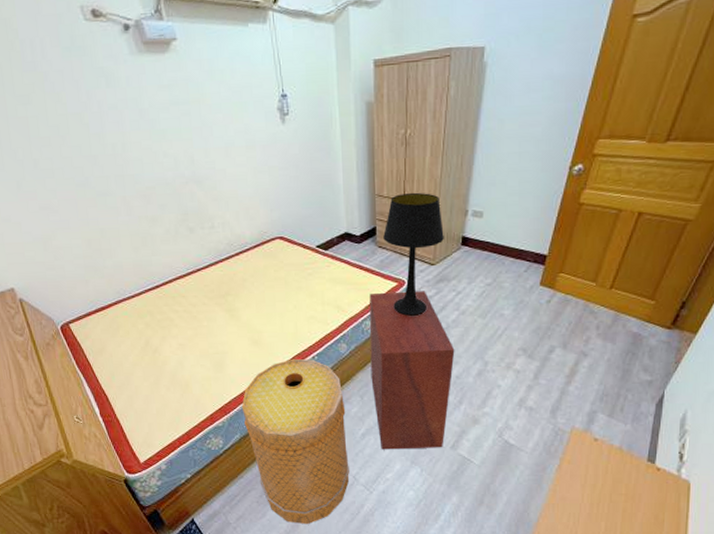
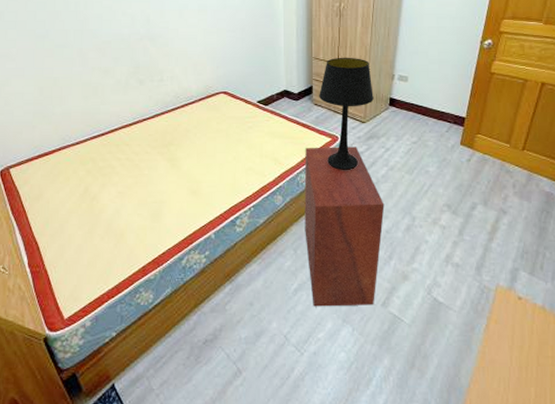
basket: present [241,358,349,525] -> none [175,209,281,391]

